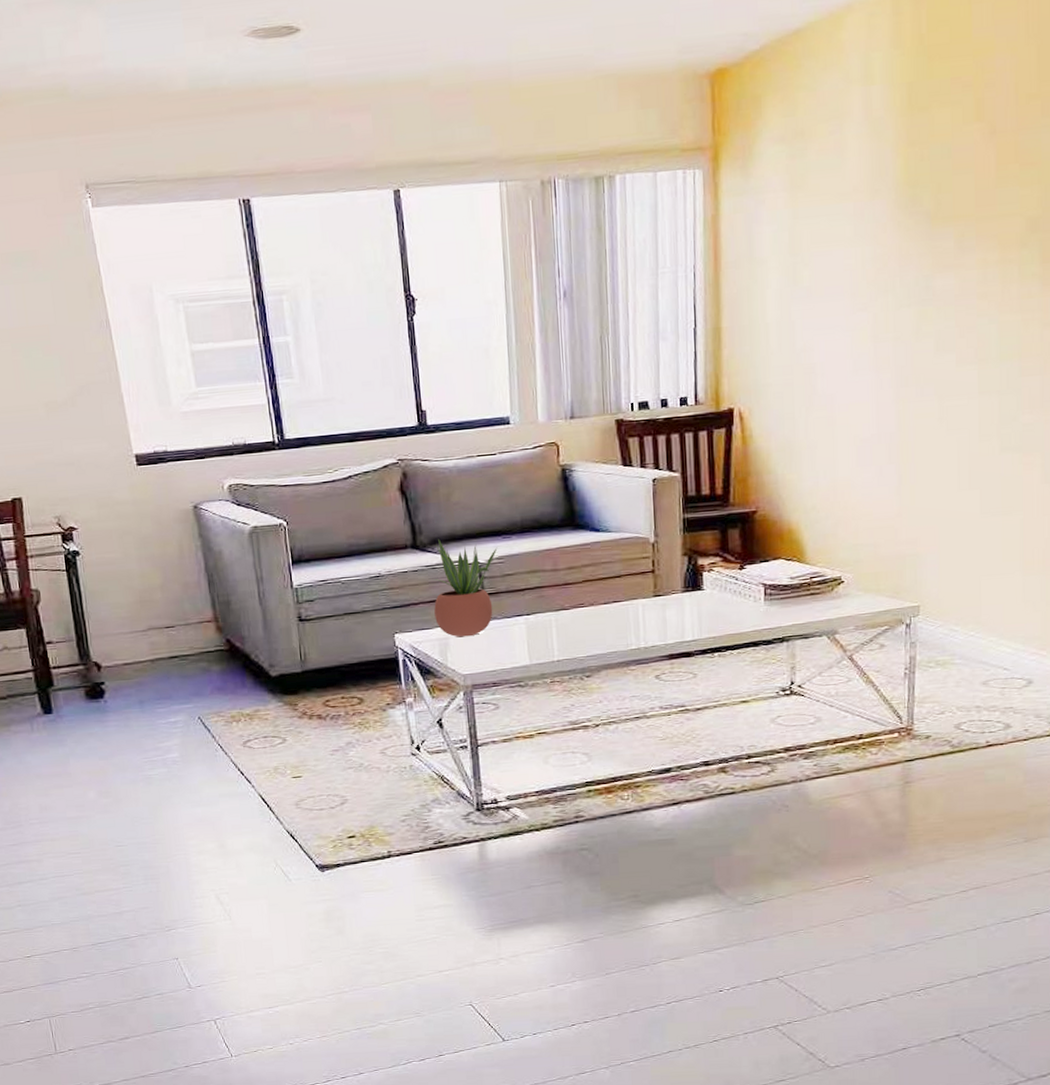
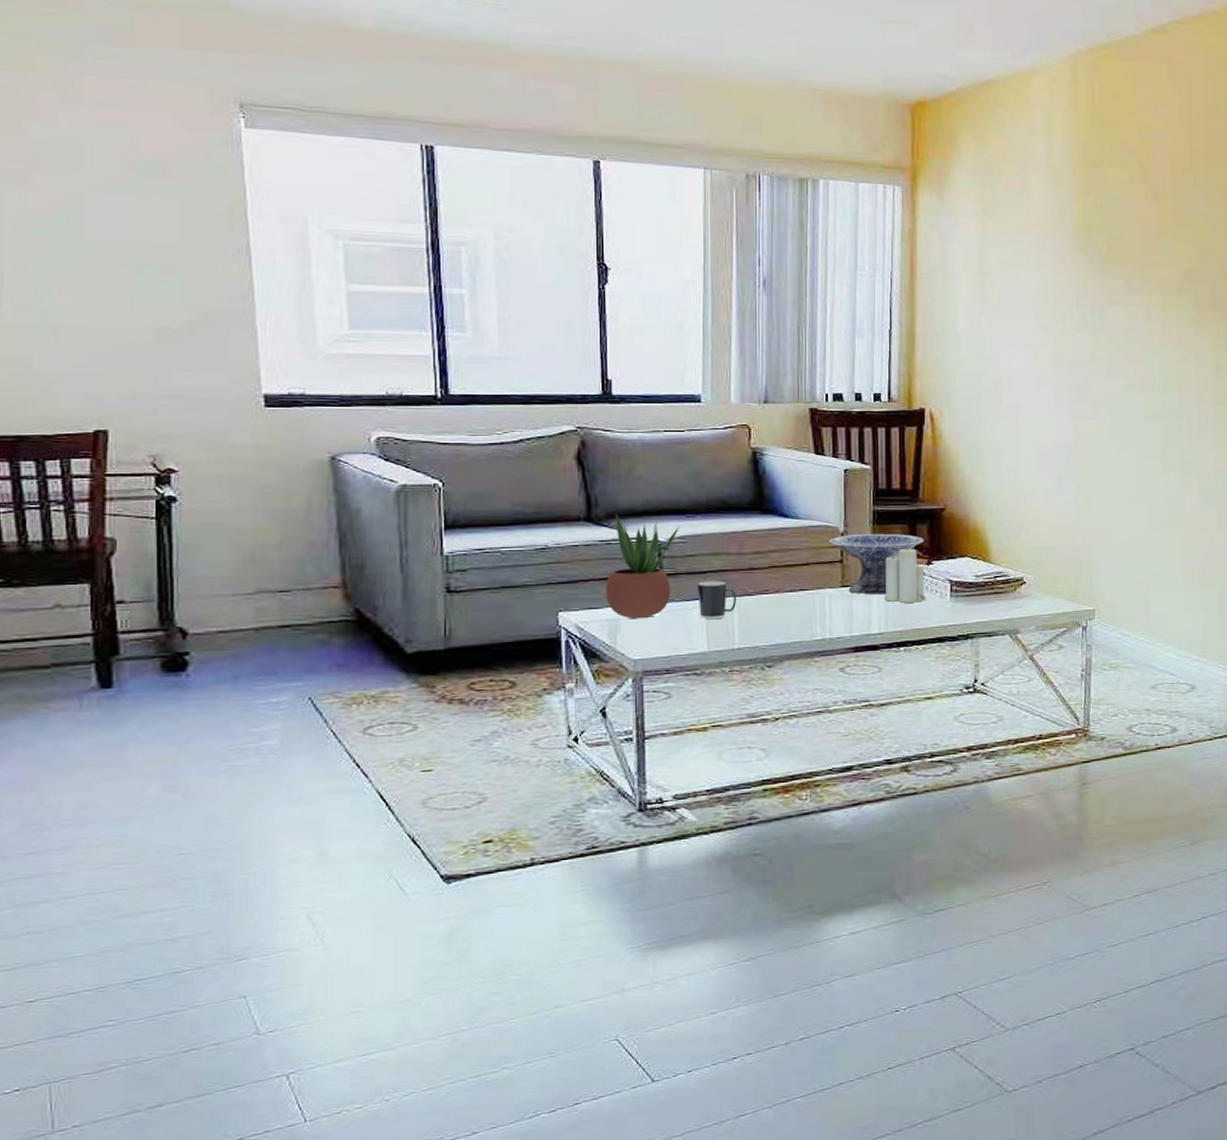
mug: none [516,597,555,635] -> present [697,580,737,620]
decorative bowl: none [639,540,736,603] -> present [828,533,924,596]
candle: none [697,550,740,609] -> present [884,544,927,603]

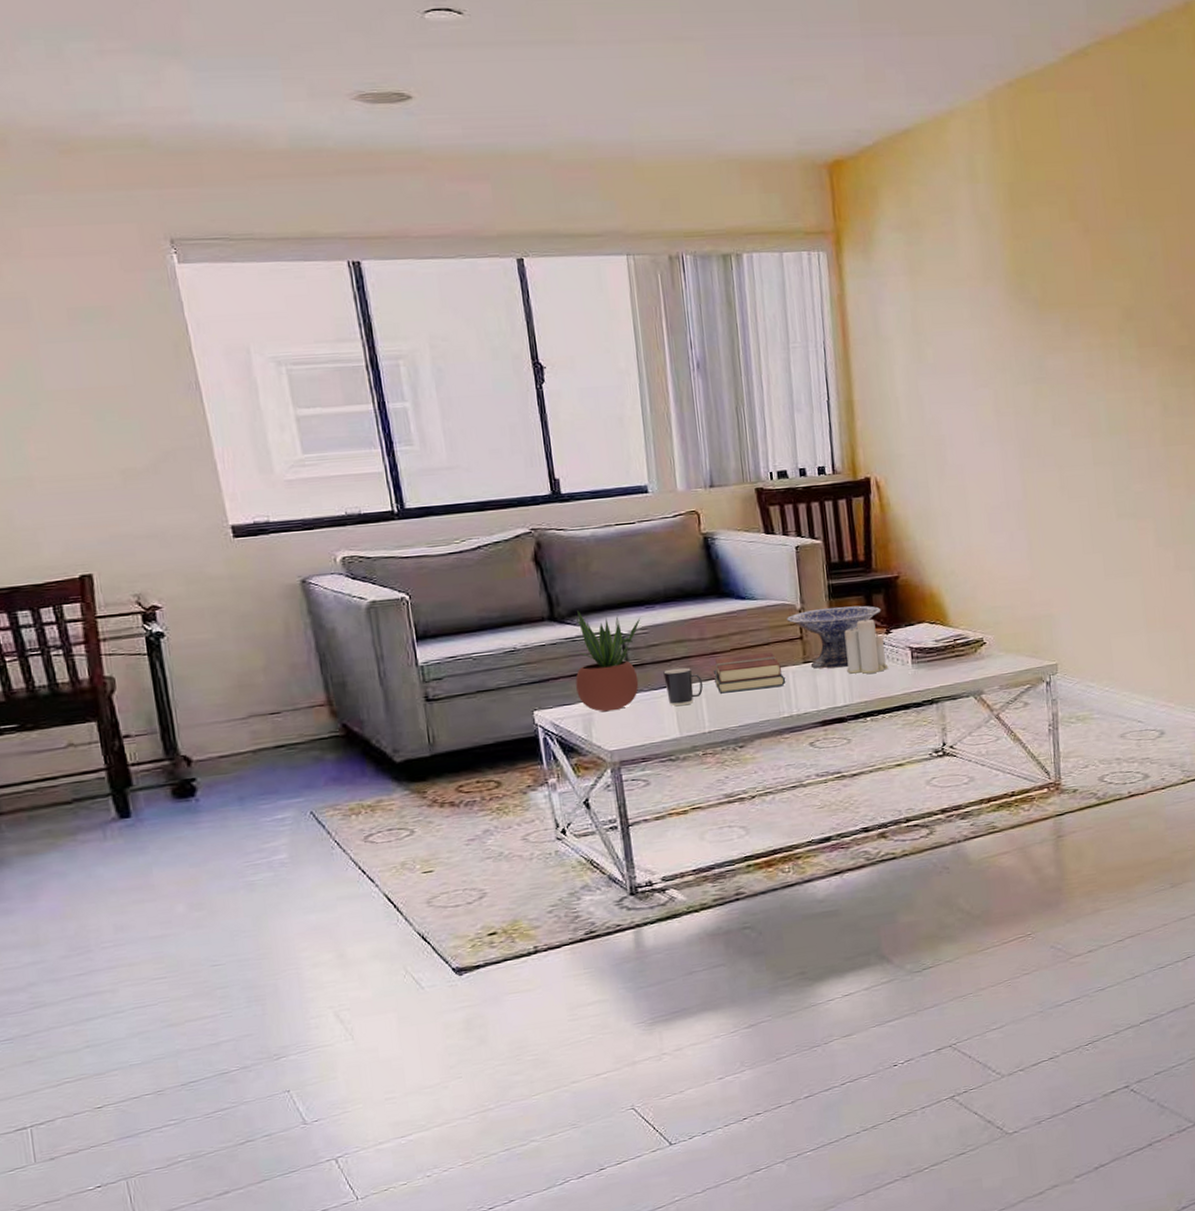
books: none [748,573,821,611] -> present [713,652,785,694]

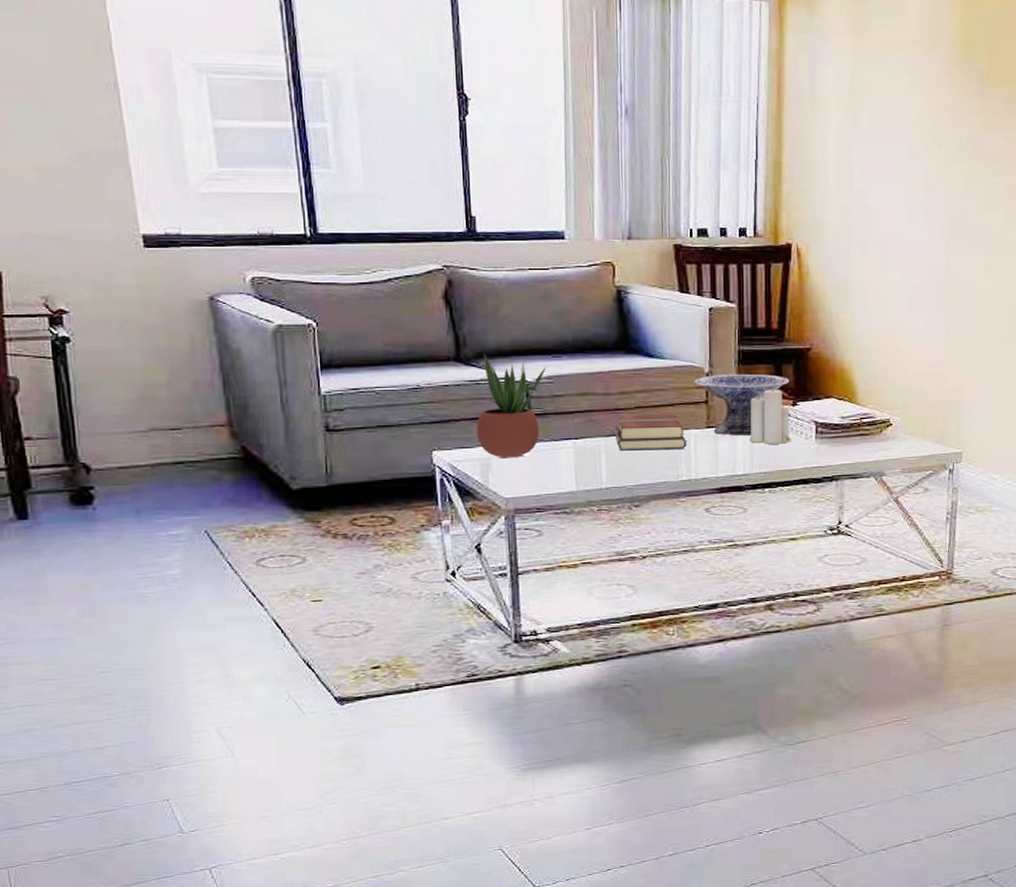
mug: present [663,667,704,707] -> none [565,421,604,460]

